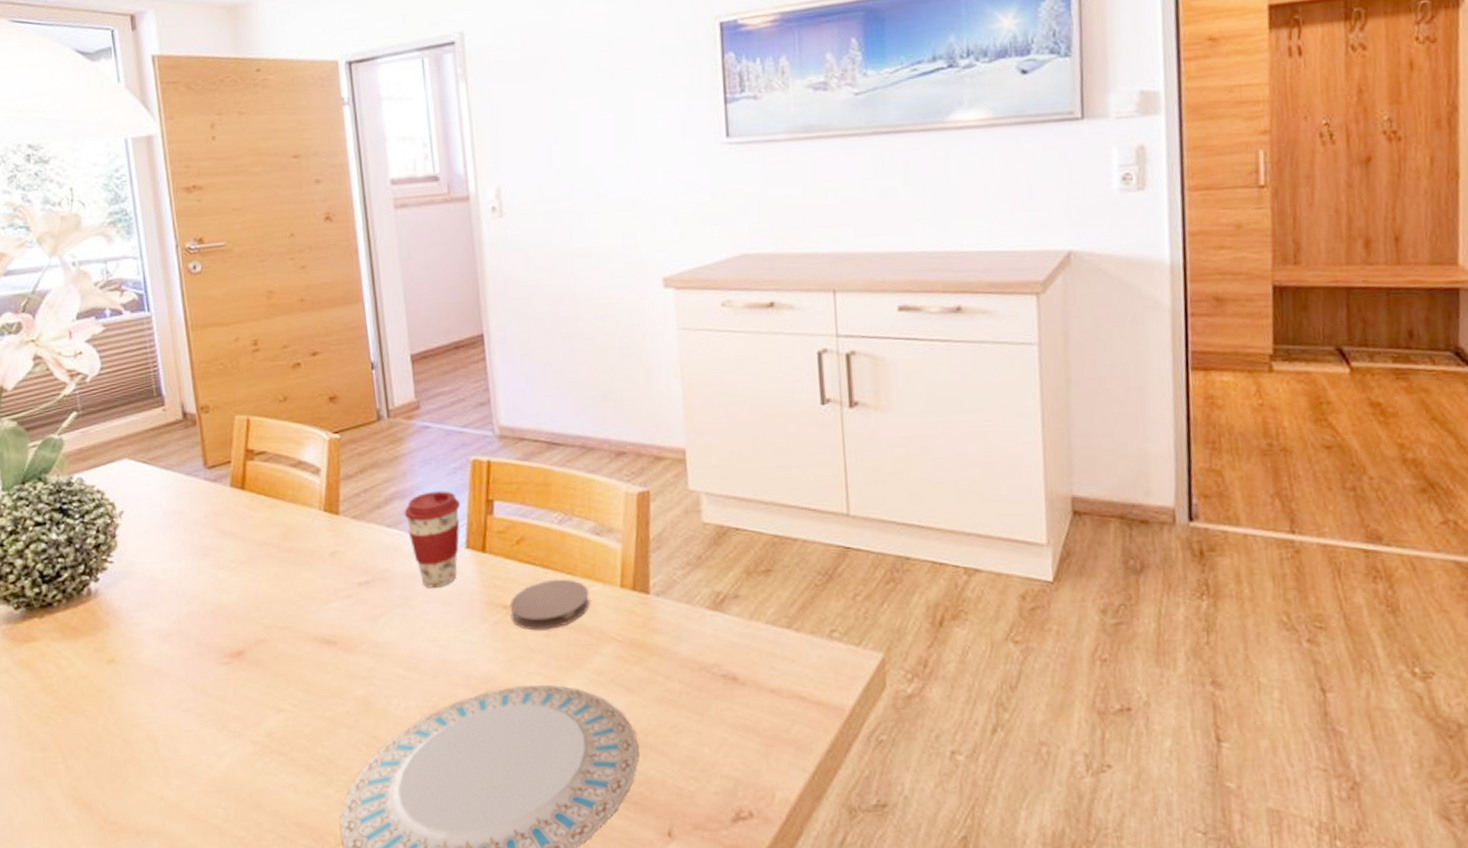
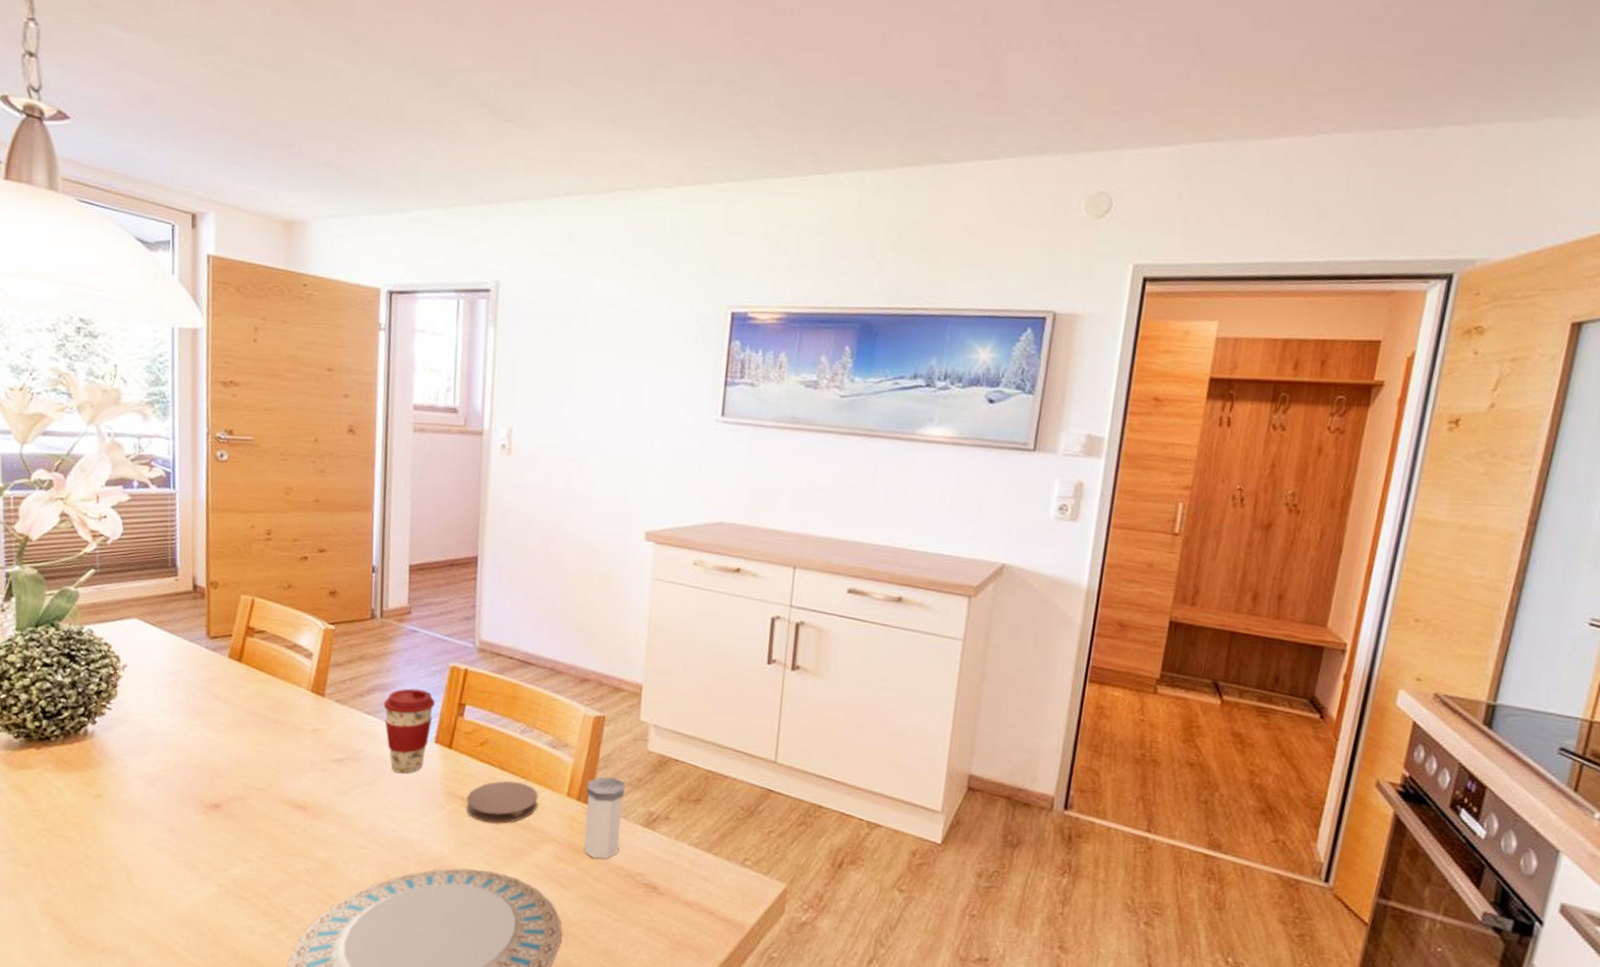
salt shaker: none [641,559,688,654] -> present [584,776,626,859]

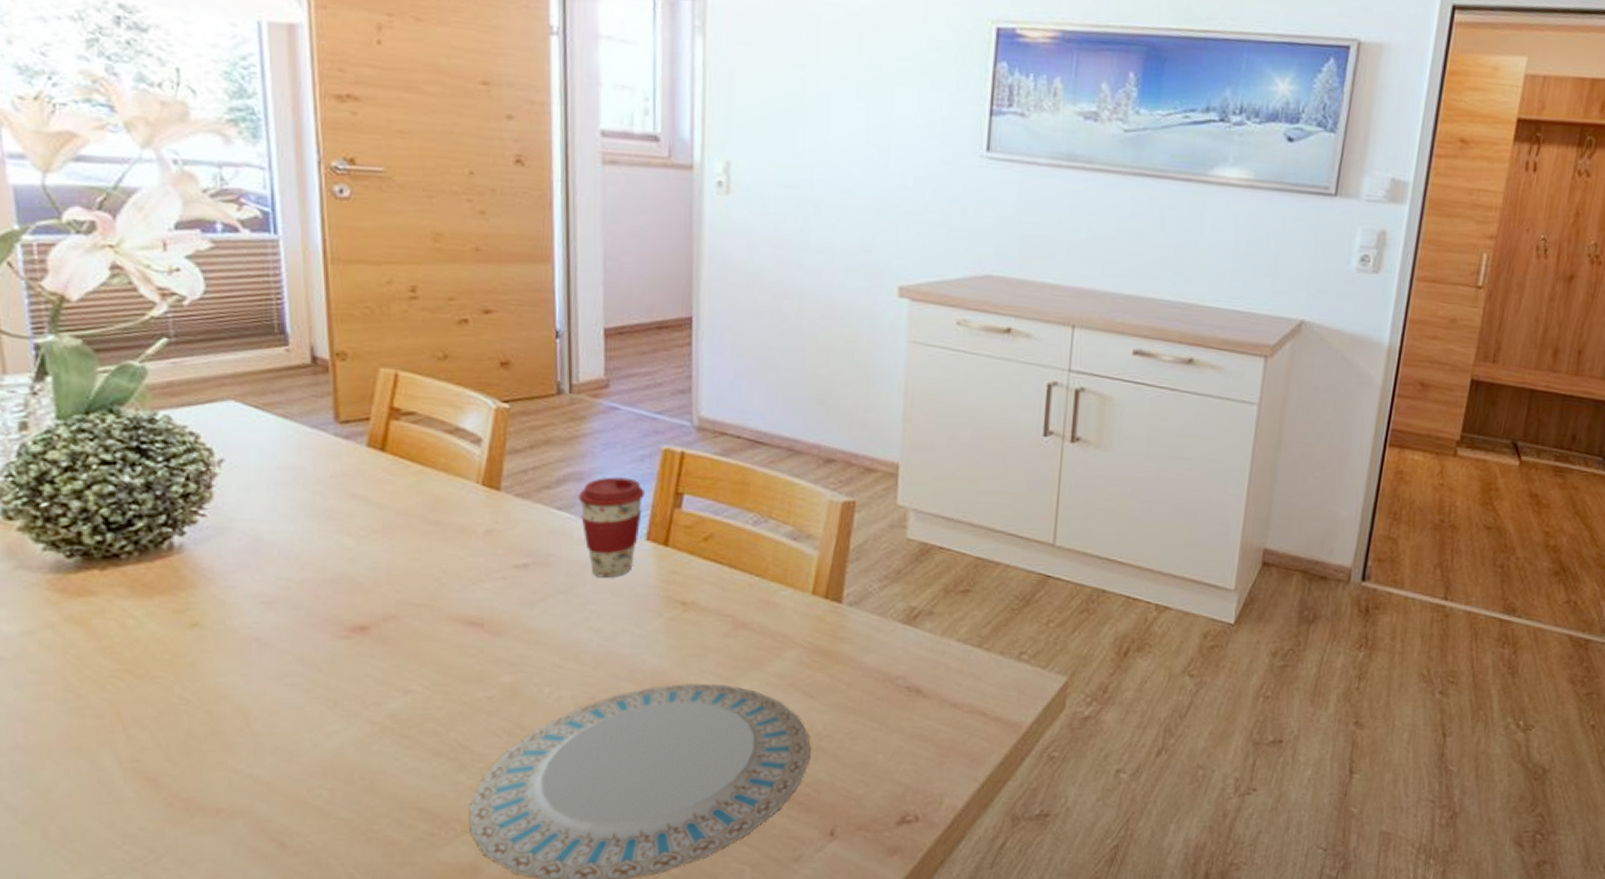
coaster: present [466,781,538,824] -> none [688,580,778,630]
salt shaker: present [584,776,626,859] -> none [834,570,882,663]

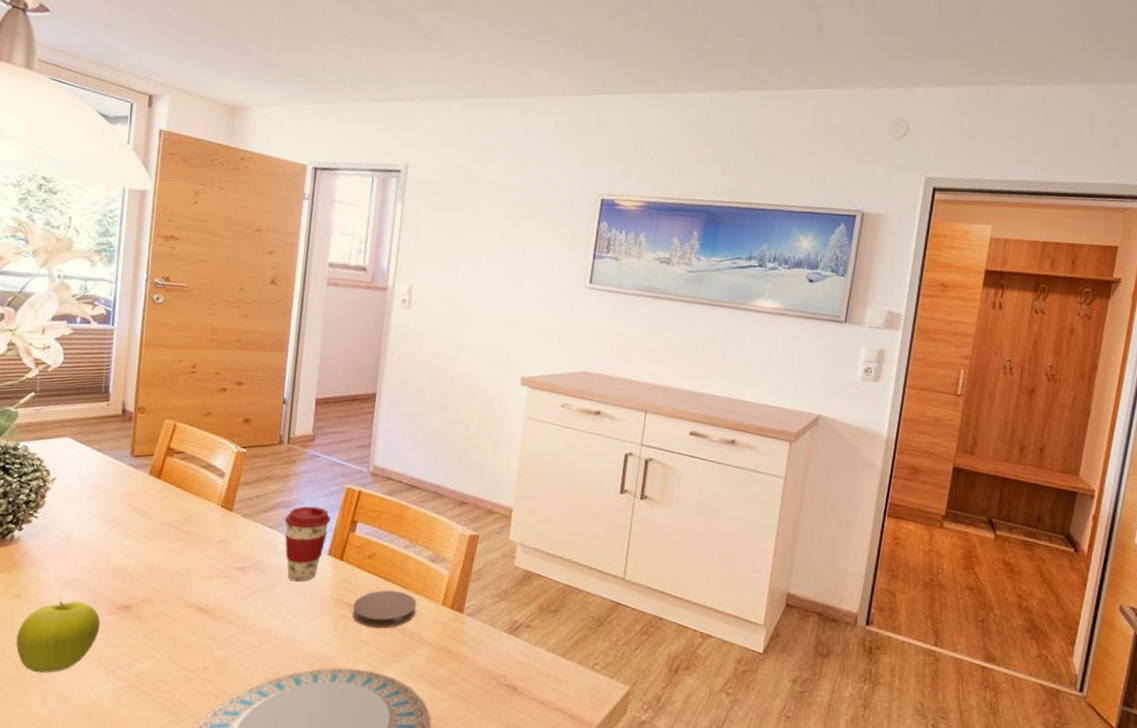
fruit: none [202,626,327,724] -> present [15,601,101,673]
coaster: none [688,580,778,630] -> present [352,590,417,628]

